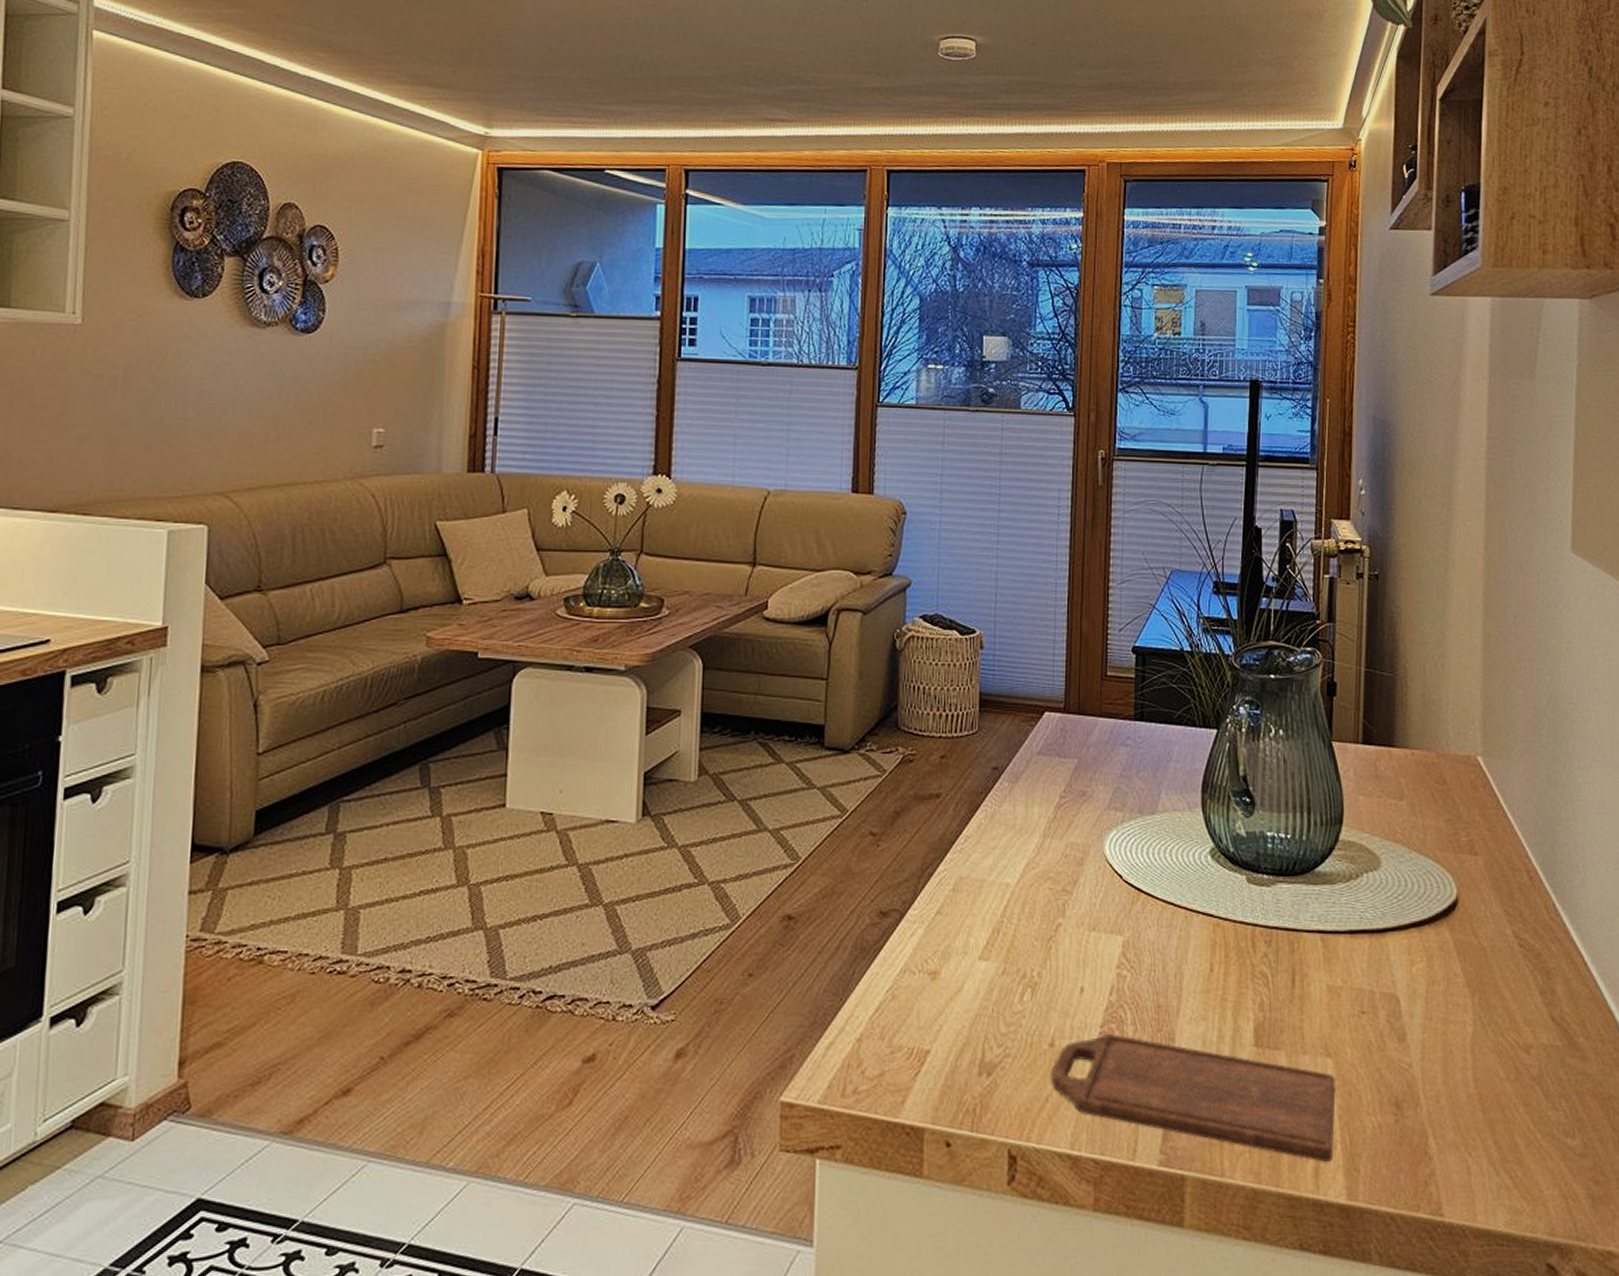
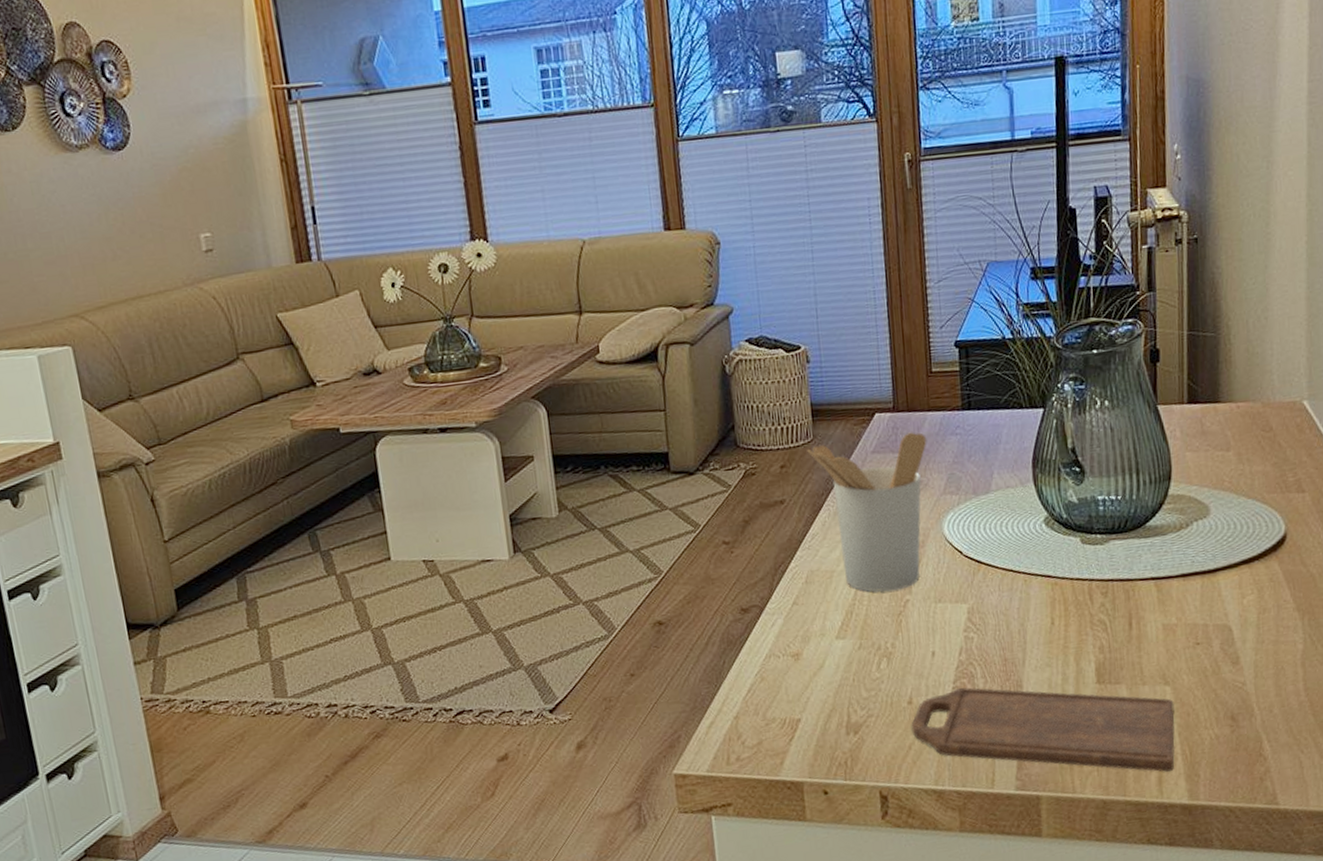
utensil holder: none [970,737,1096,912] -> present [807,432,927,592]

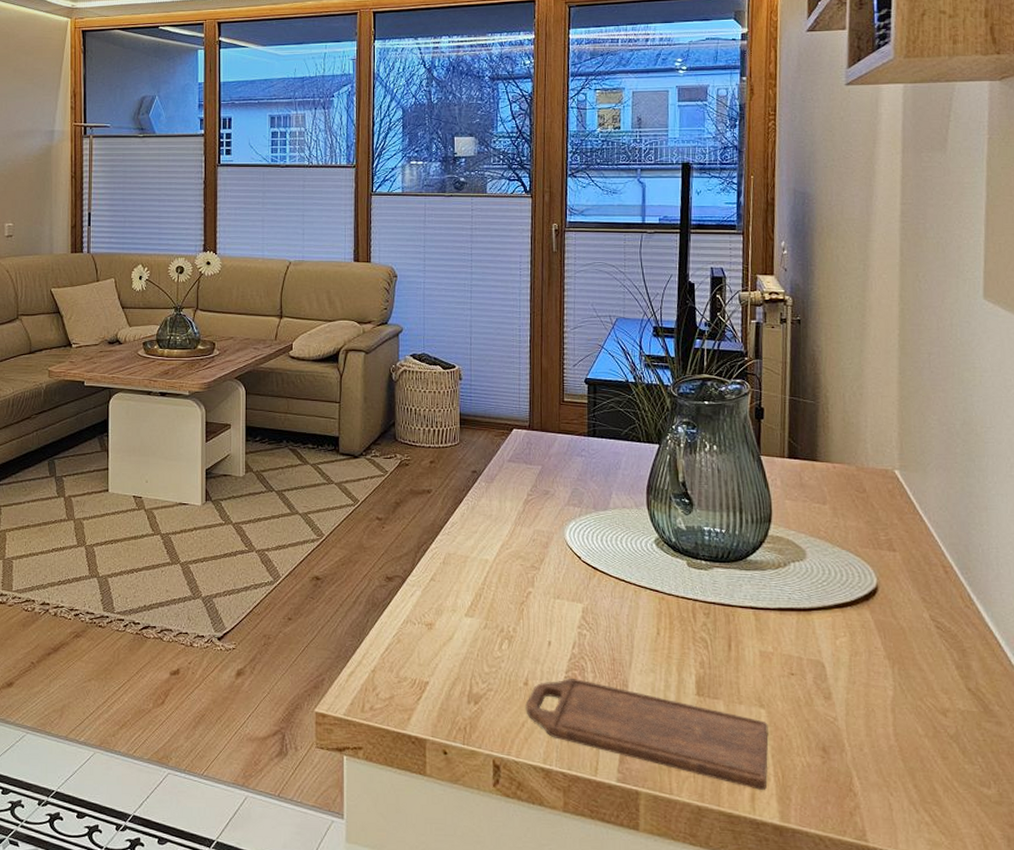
utensil holder: present [807,432,927,592] -> none [453,449,556,582]

